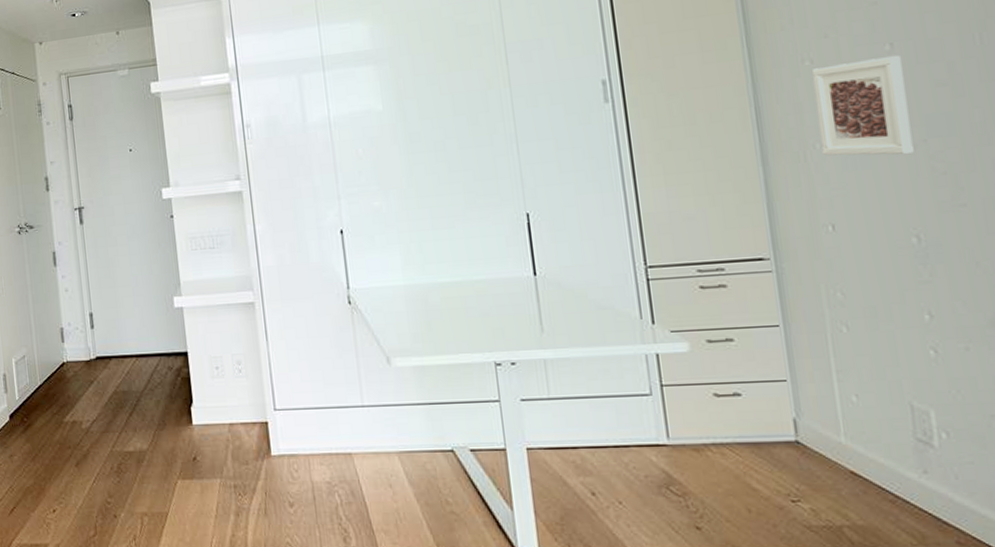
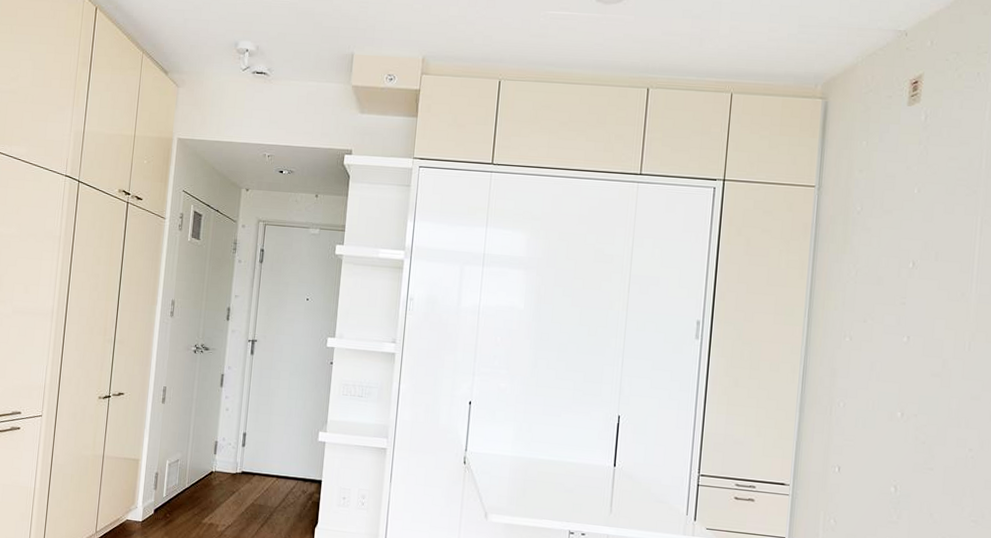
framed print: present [811,55,914,156] -> none [843,344,912,423]

